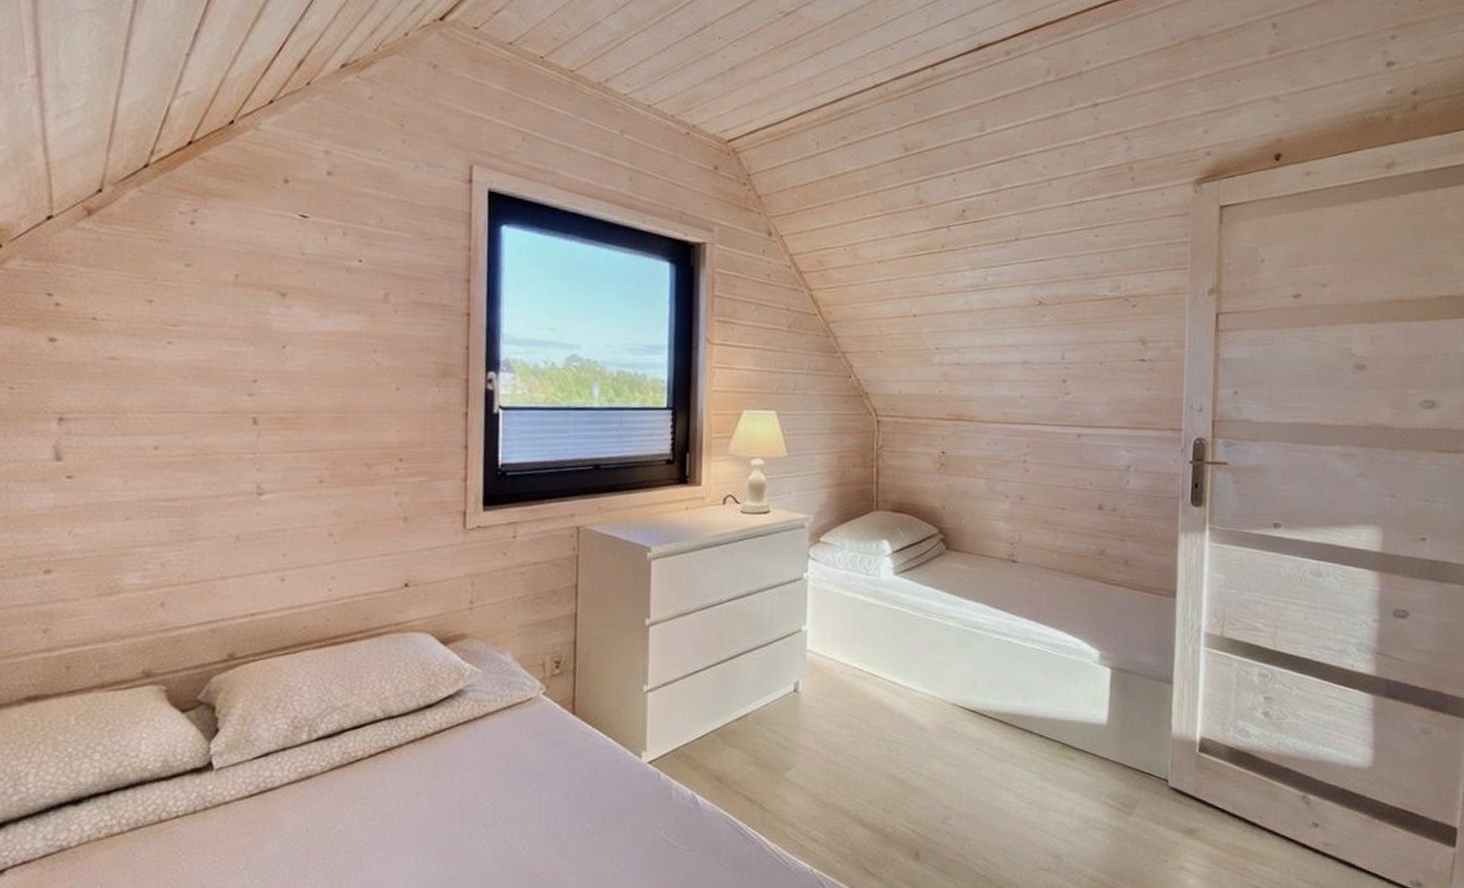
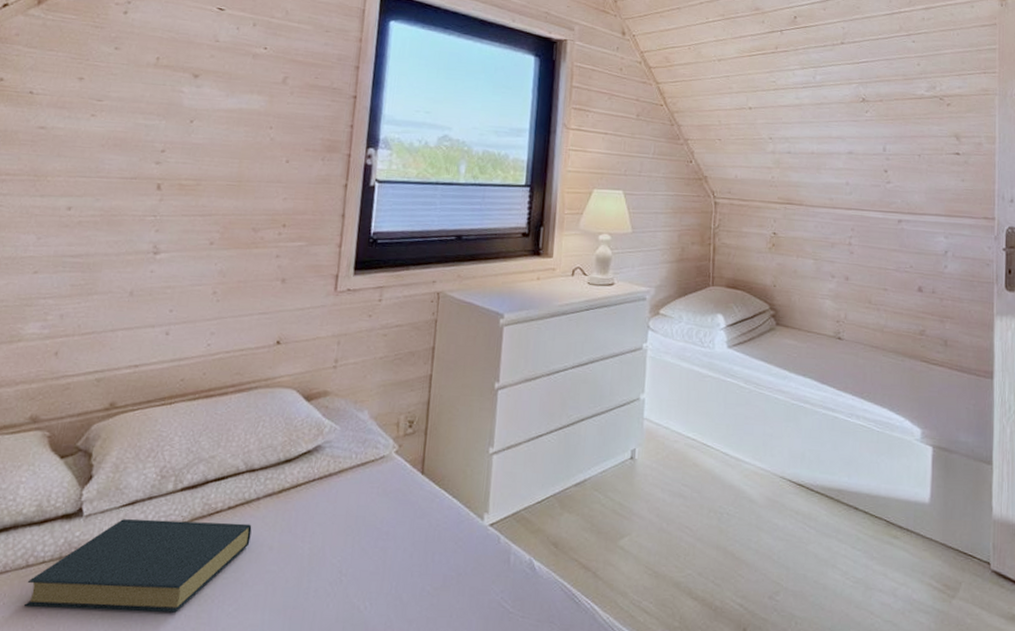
hardback book: none [161,770,396,862] -> present [23,518,252,613]

